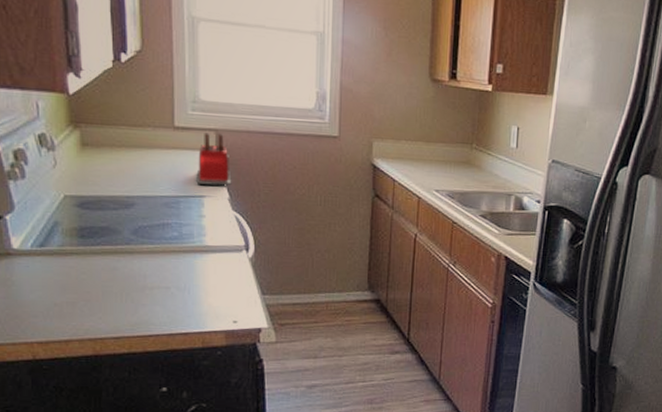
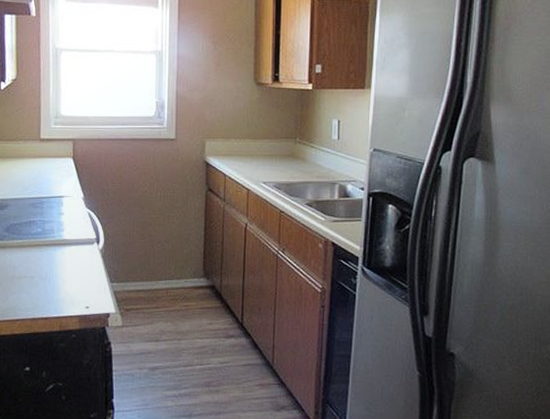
toaster: present [196,132,232,186] -> none [57,141,86,187]

